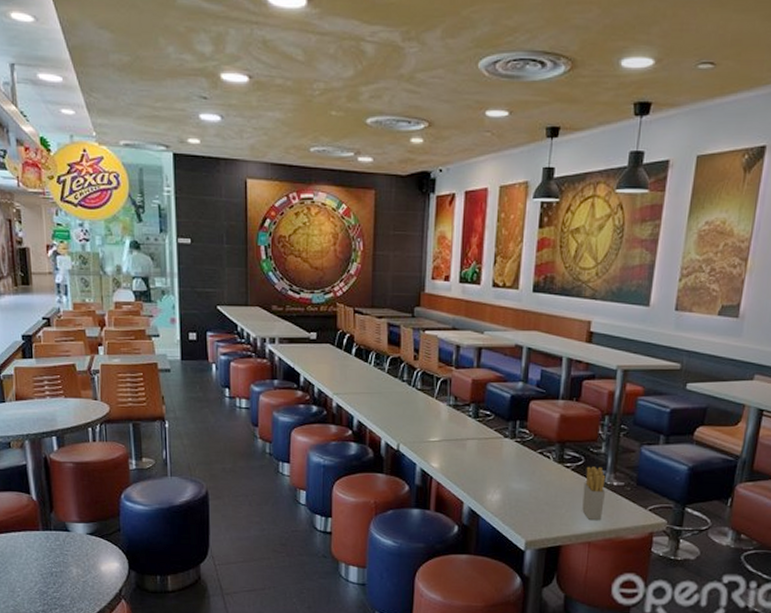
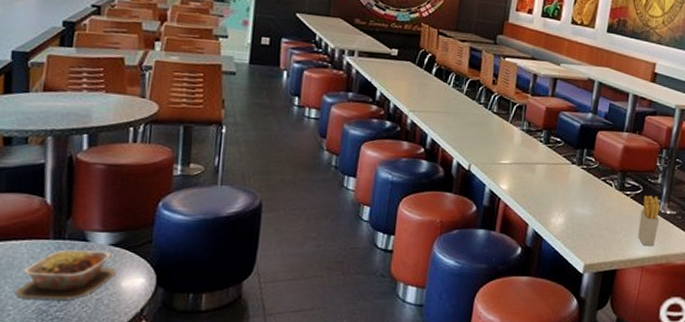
takeout container: none [20,539,96,582] -> present [14,249,117,300]

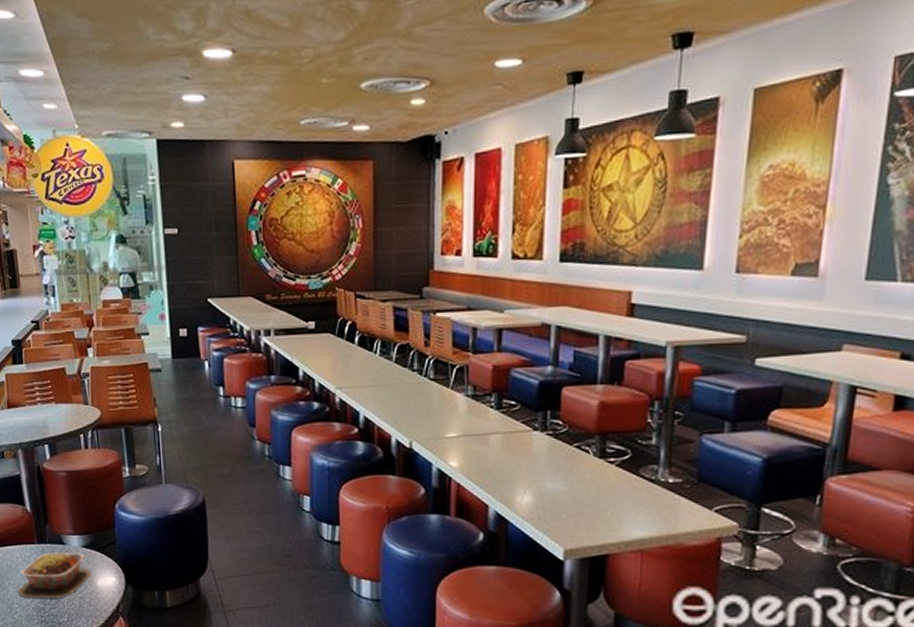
french fries: present [638,195,661,246] -> none [631,461,660,524]

